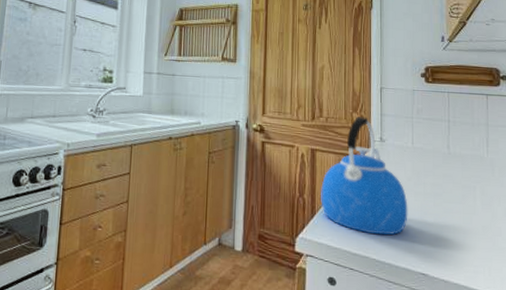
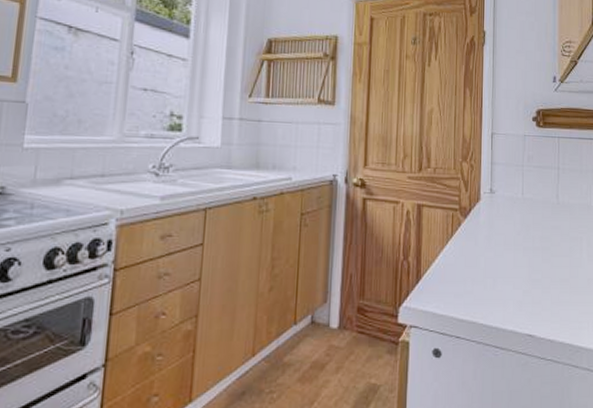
kettle: present [321,116,408,236] -> none [426,165,517,297]

